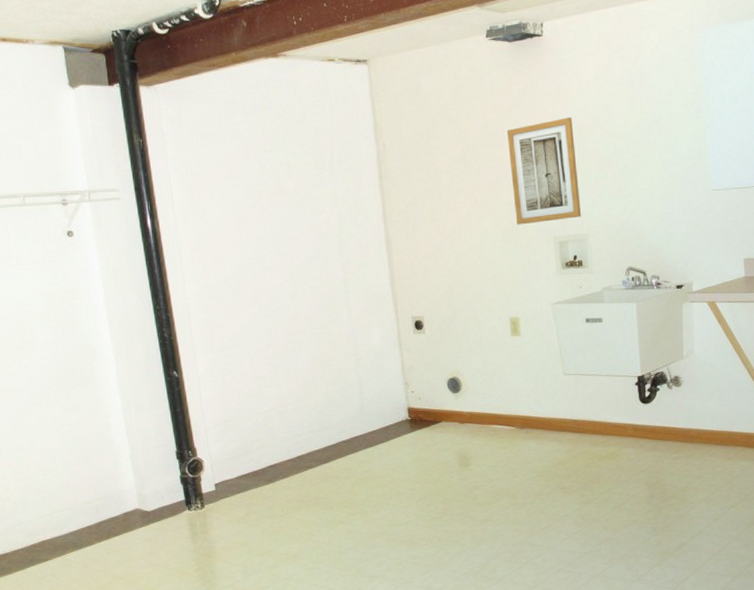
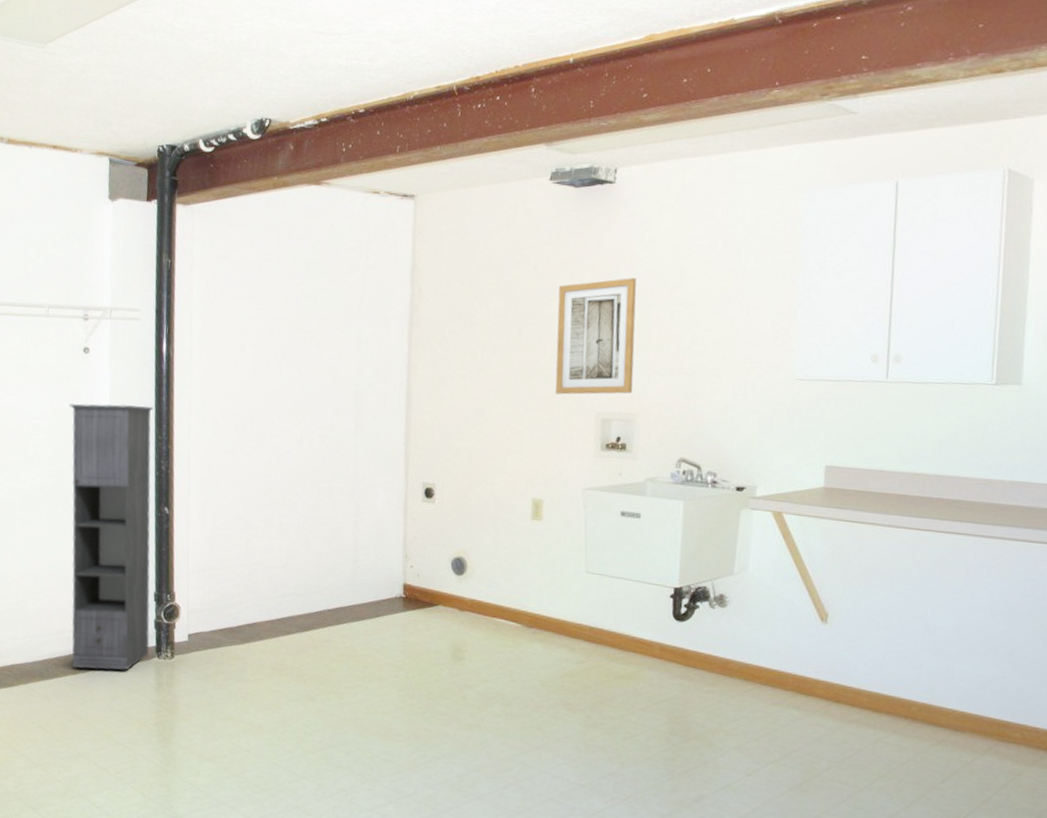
storage cabinet: none [61,279,179,534] -> present [69,403,153,671]

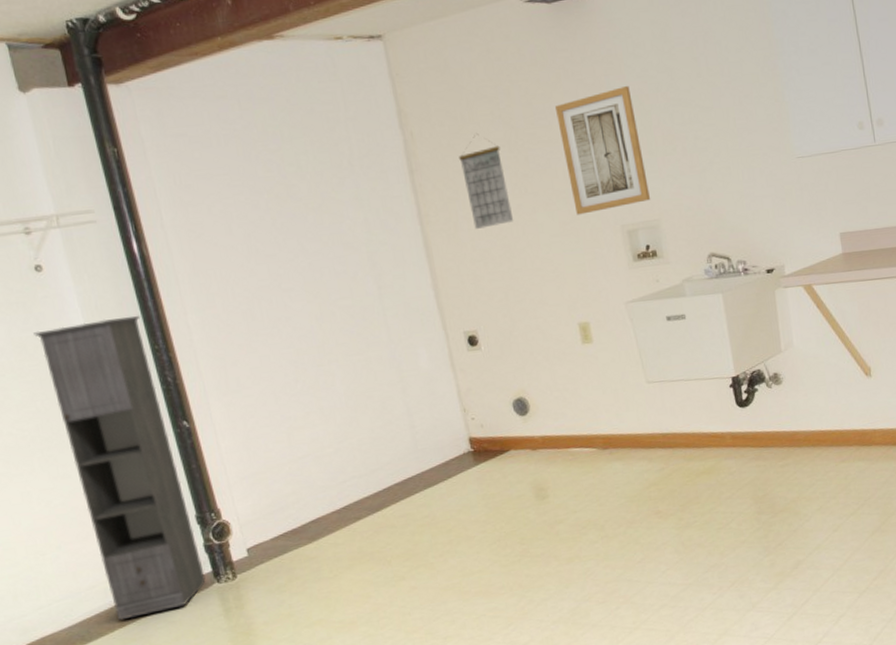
calendar: none [456,300,498,389] -> present [459,134,514,229]

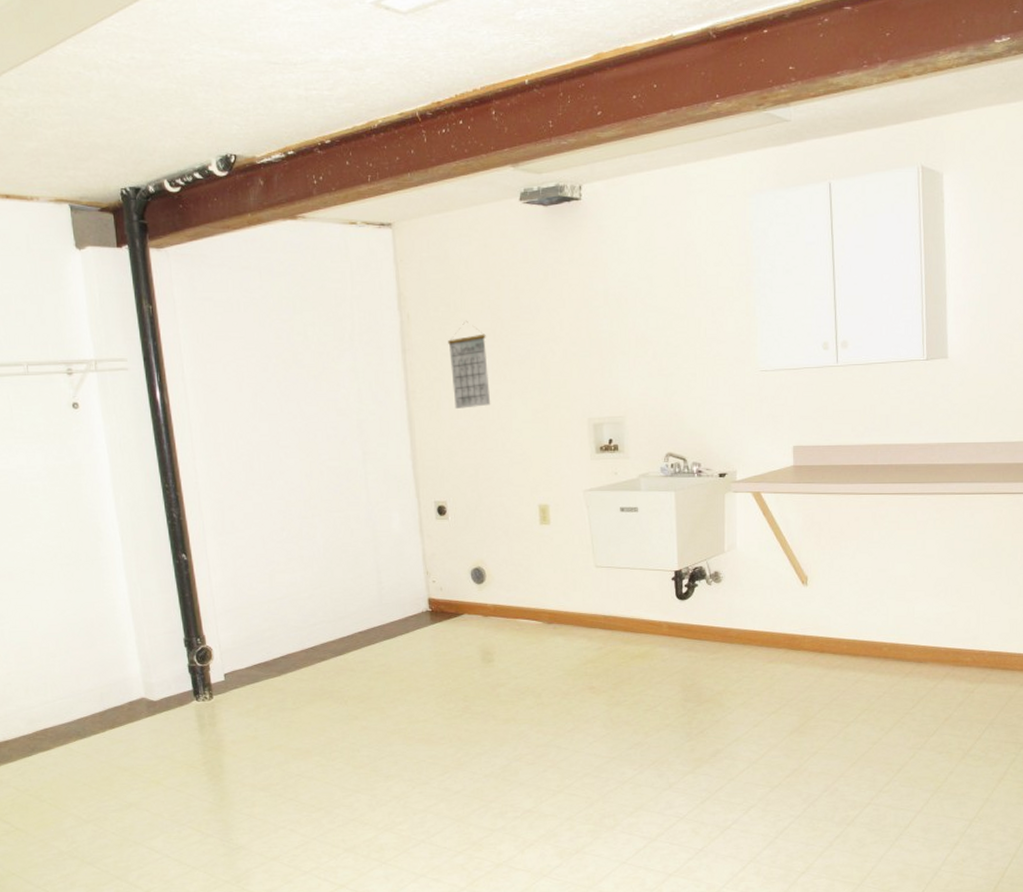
storage cabinet: present [33,315,206,621] -> none [65,455,186,723]
wall art: present [555,86,651,215] -> none [541,289,619,405]

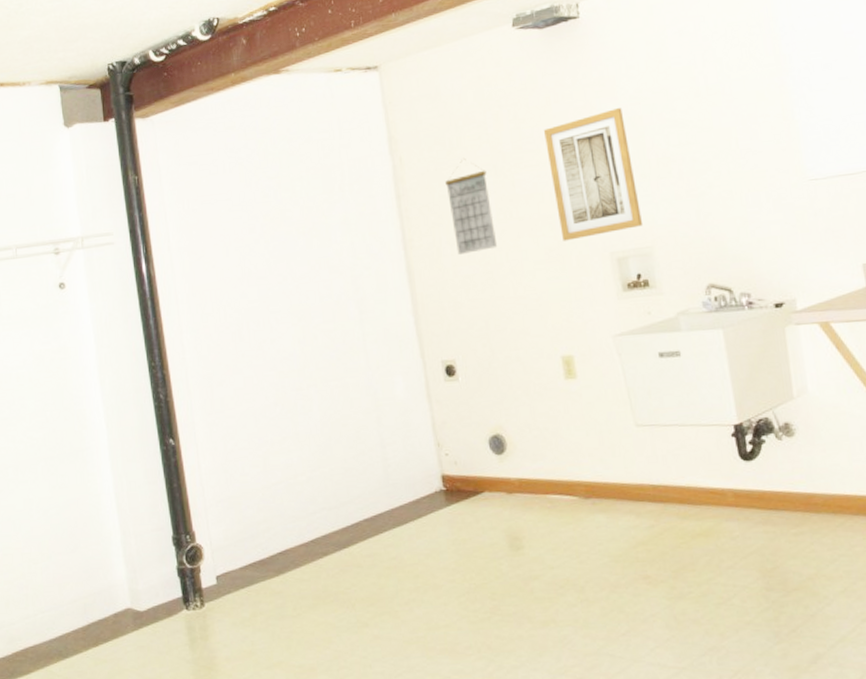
wall art: none [541,289,619,405] -> present [544,108,644,241]

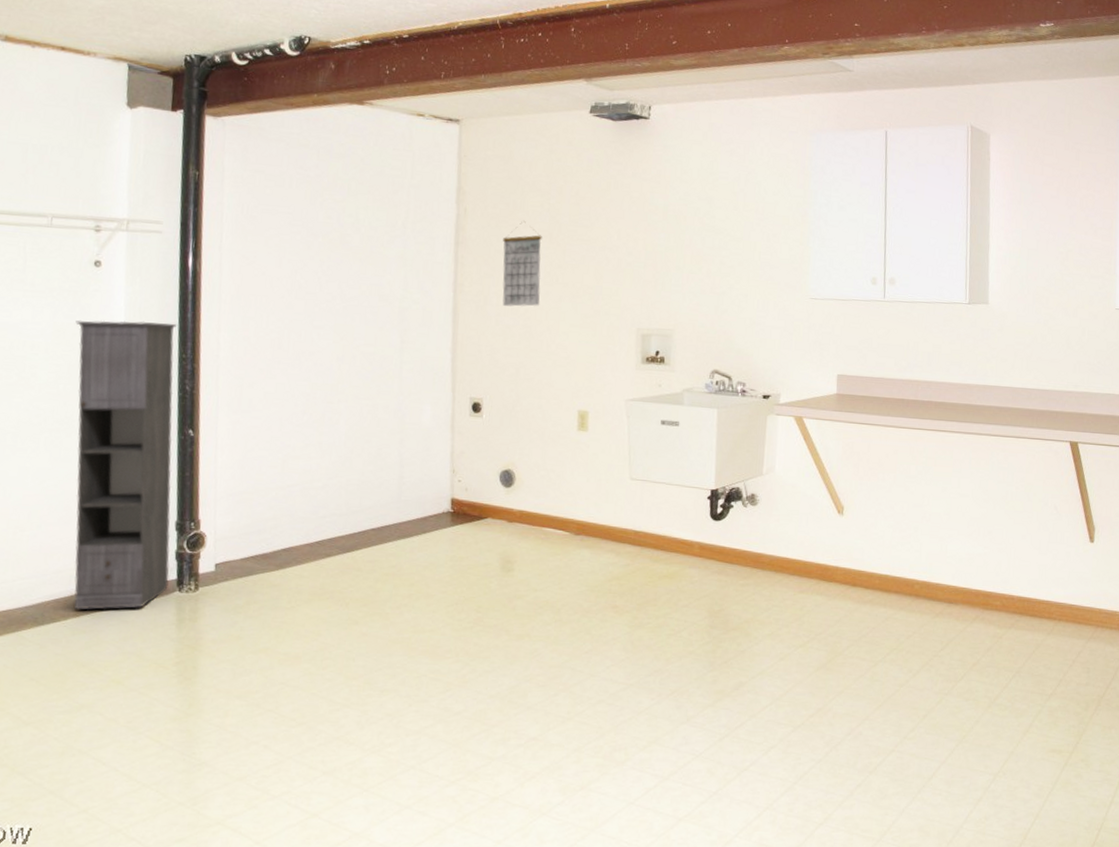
storage cabinet: none [51,332,175,639] -> present [73,320,177,610]
wall art: present [544,108,644,241] -> none [598,205,671,312]

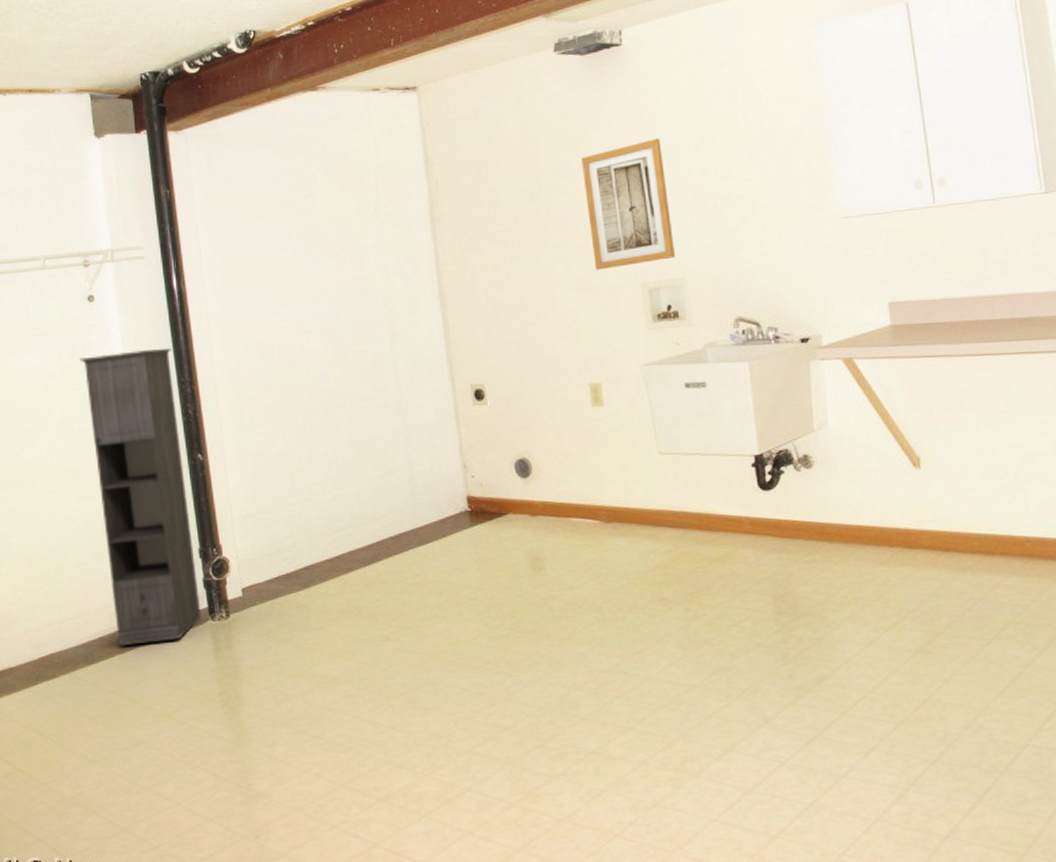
calendar: present [502,221,542,307] -> none [481,184,531,280]
wall art: none [598,205,671,312] -> present [582,139,676,270]

